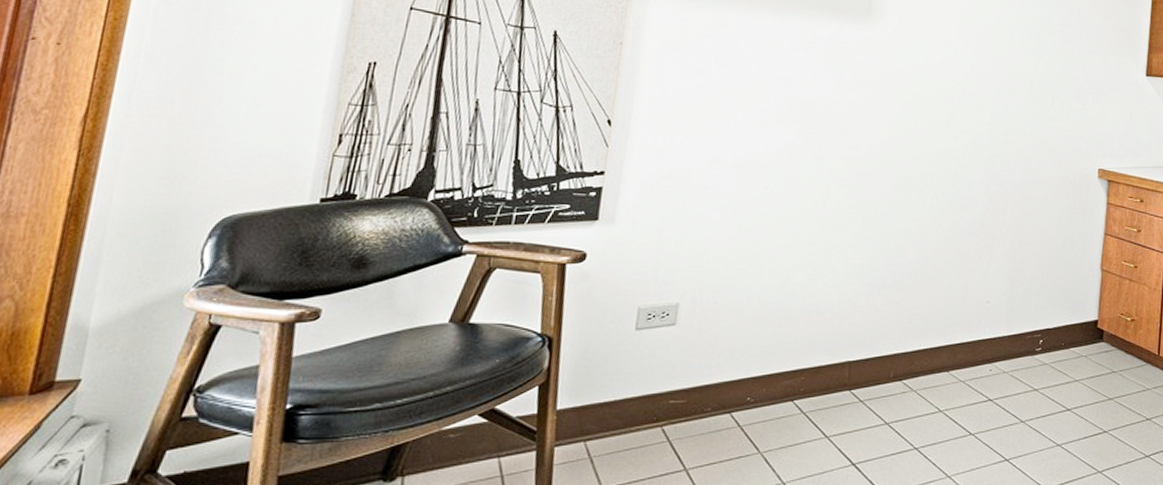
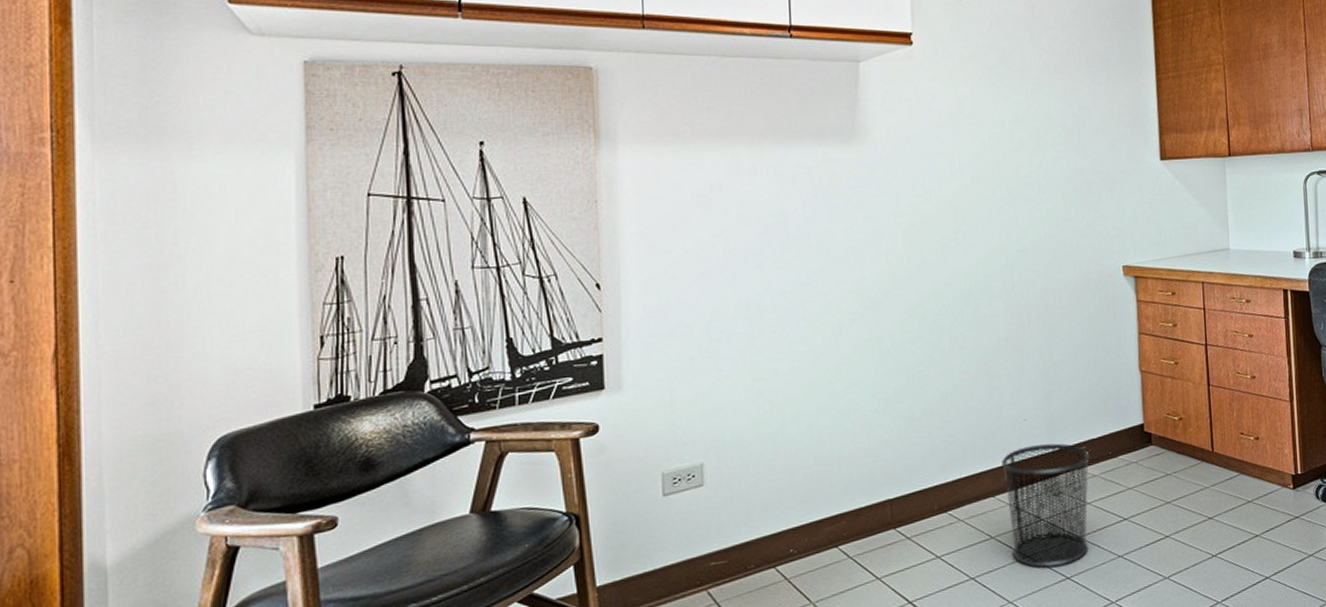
waste bin: none [957,327,1044,447] -> present [1002,443,1090,568]

